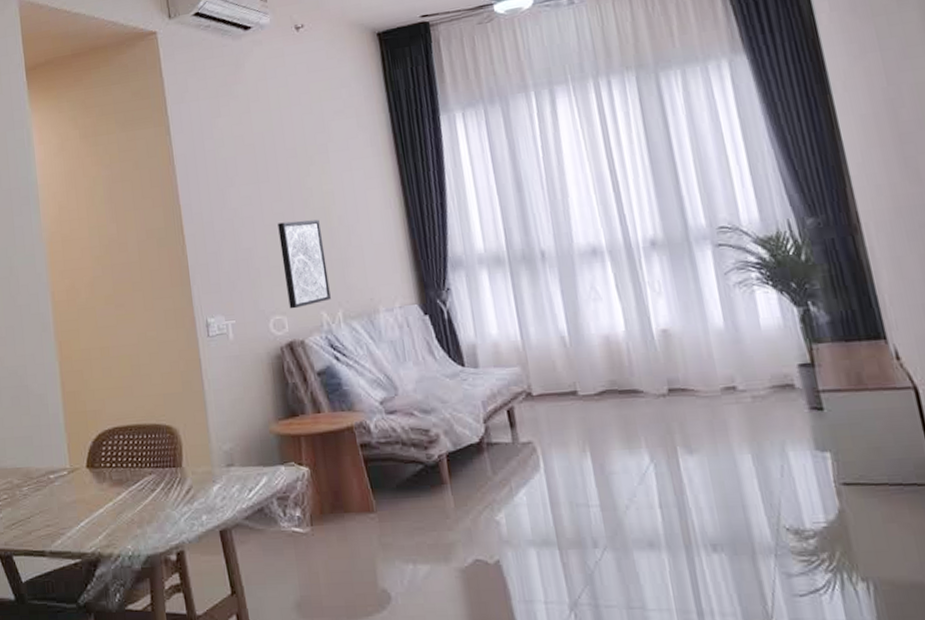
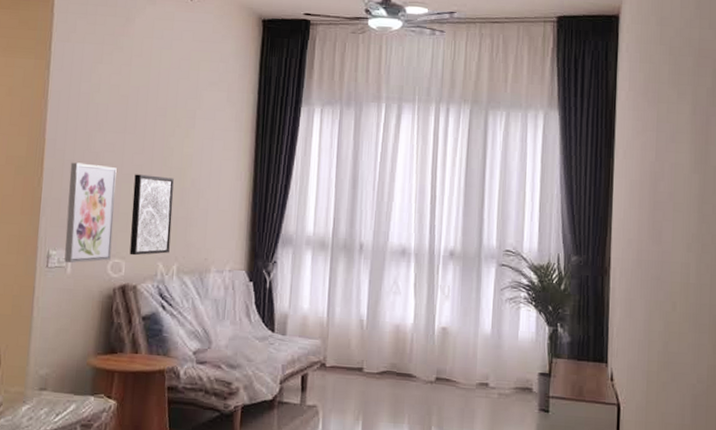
wall art: none [210,220,271,329] -> present [64,162,117,264]

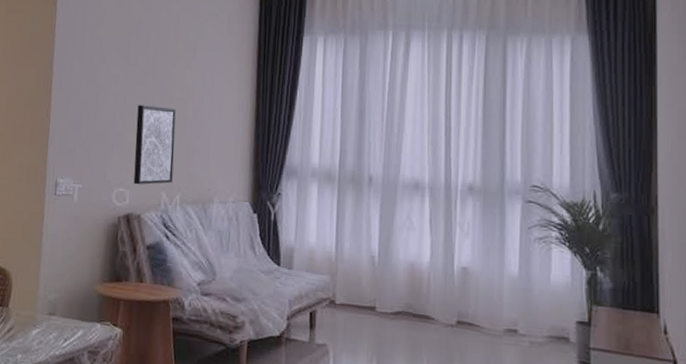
wall art: present [64,162,117,264] -> none [71,93,120,192]

